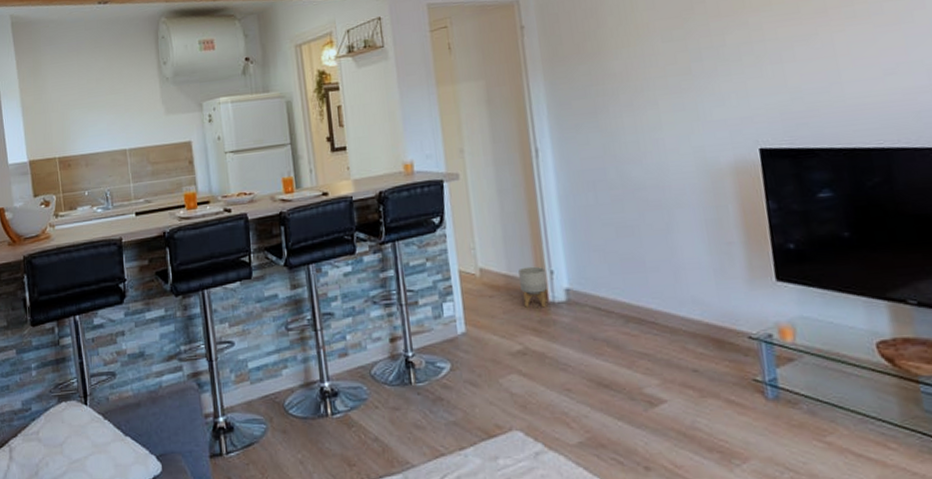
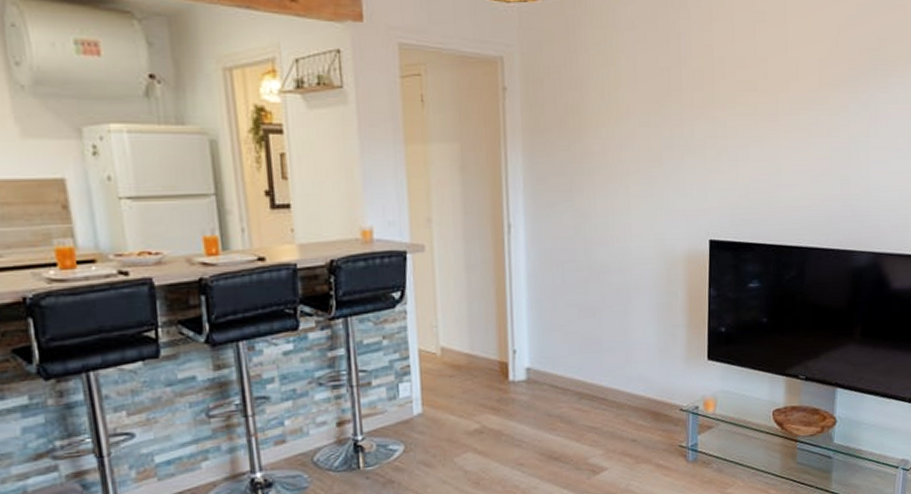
planter: present [518,266,548,308] -> none [481,345,510,387]

